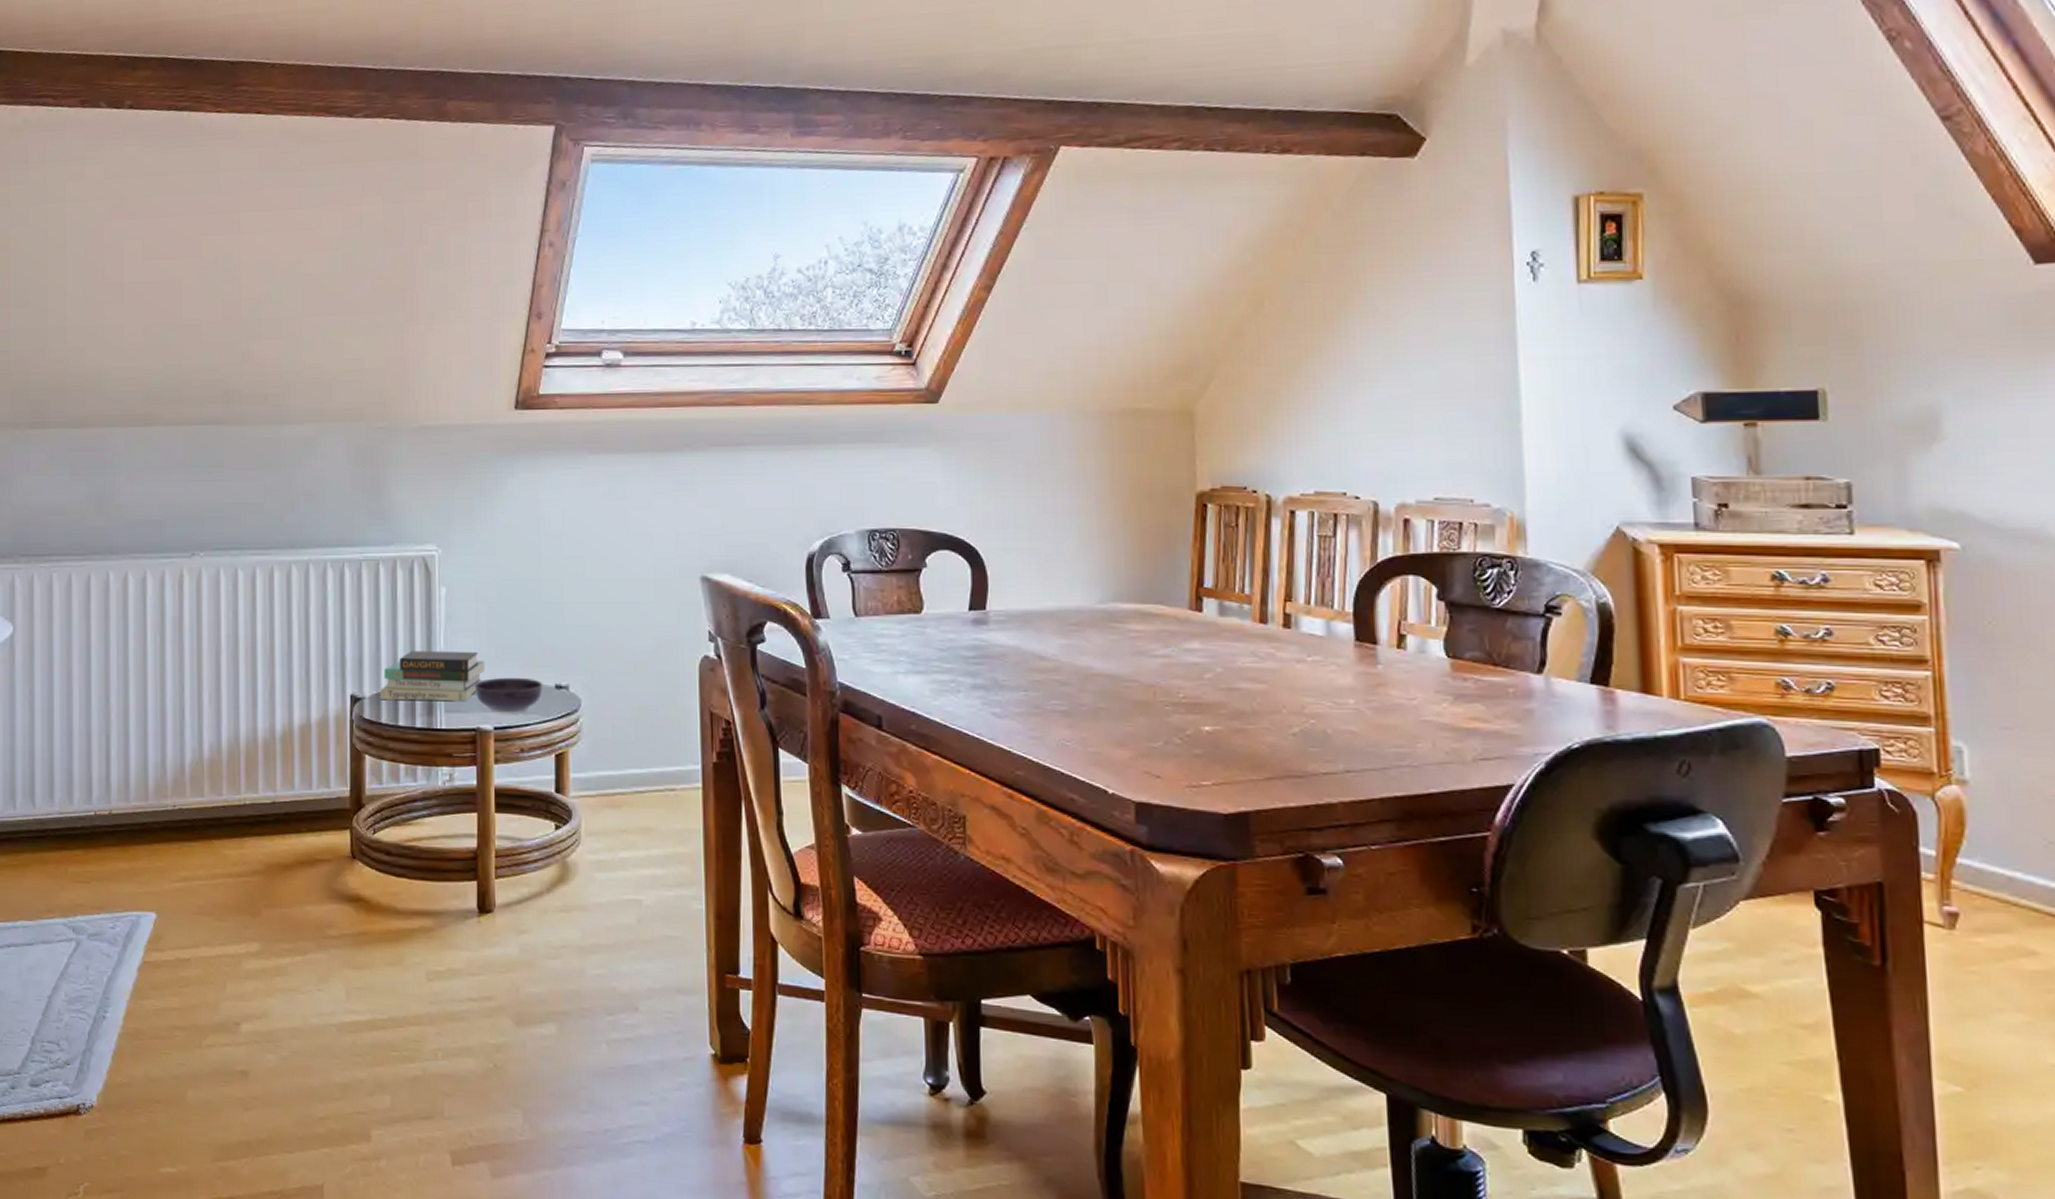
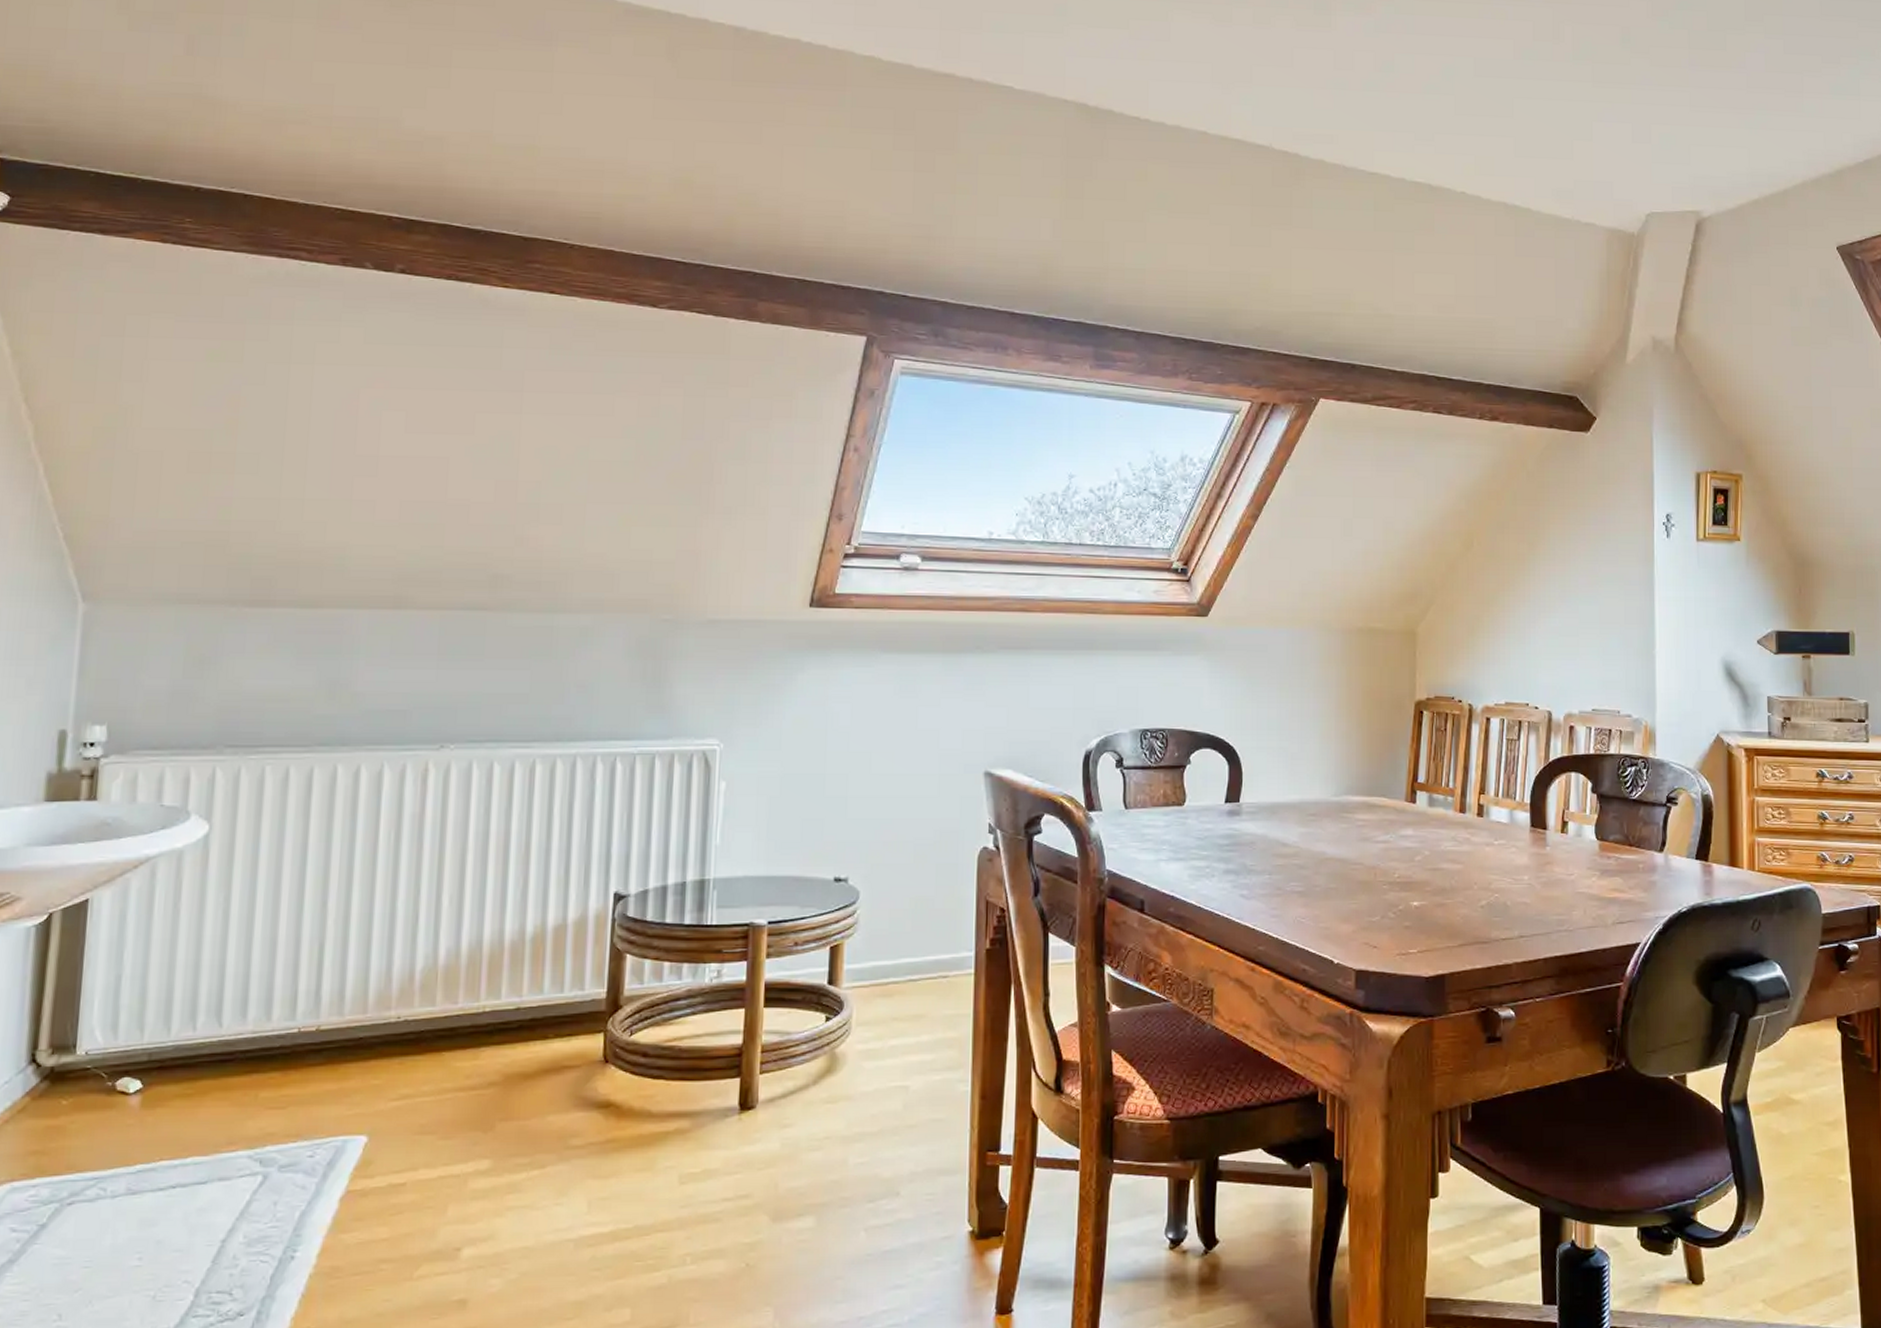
books: present [379,650,485,702] -> none [646,846,763,898]
bowl: present [474,677,543,714] -> none [750,871,822,908]

